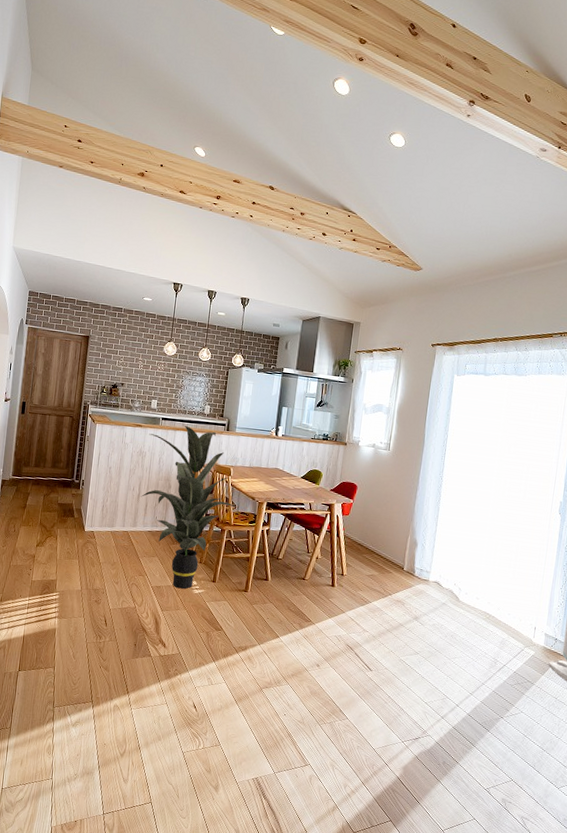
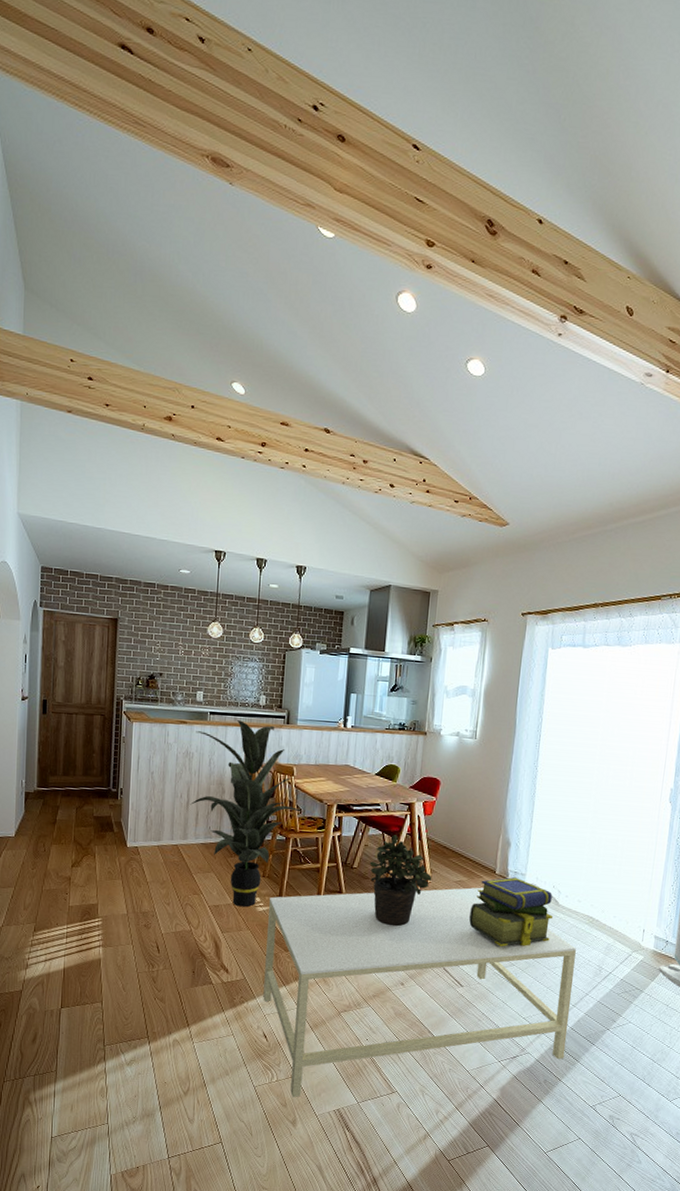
coffee table: none [195,581,474,765] -> present [263,887,576,1098]
potted plant: none [293,531,348,613] -> present [369,835,432,927]
stack of books: none [379,574,454,637] -> present [469,877,554,947]

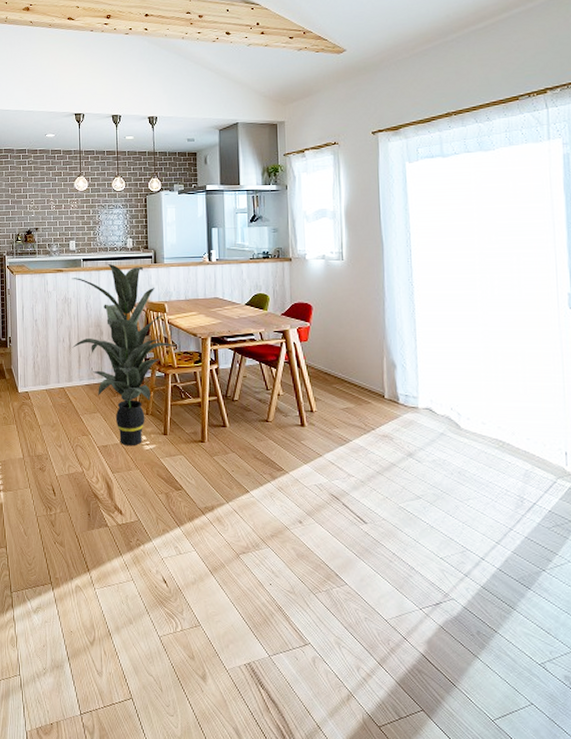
coffee table: present [263,887,576,1098] -> none [155,413,497,650]
potted plant: present [369,835,432,927] -> none [250,364,317,460]
stack of books: present [469,877,554,947] -> none [363,401,457,478]

